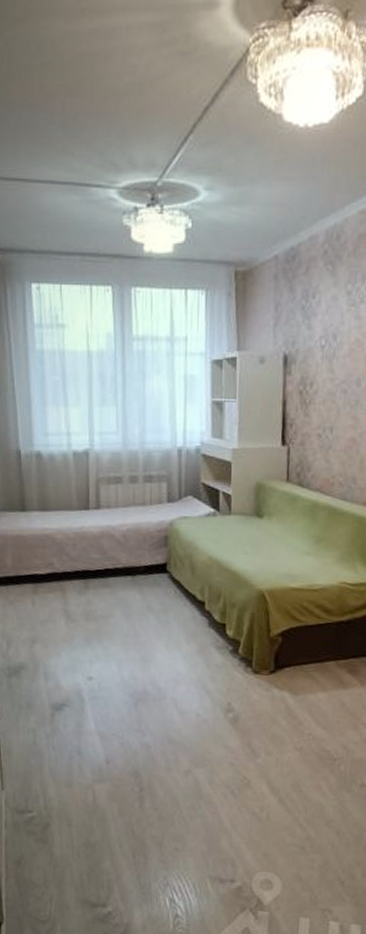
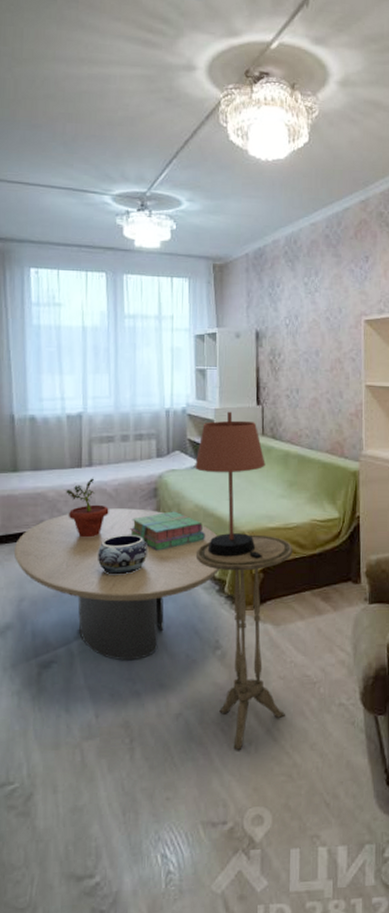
coffee table: none [25,555,234,713] -> present [13,508,220,661]
potted plant: none [73,520,118,585] -> present [66,476,109,538]
decorative bowl: none [105,584,158,626] -> present [97,535,149,575]
stack of books: none [138,562,219,604] -> present [129,511,205,551]
side table: none [208,594,318,815] -> present [195,534,293,750]
table lamp: none [209,452,289,622] -> present [195,411,265,559]

